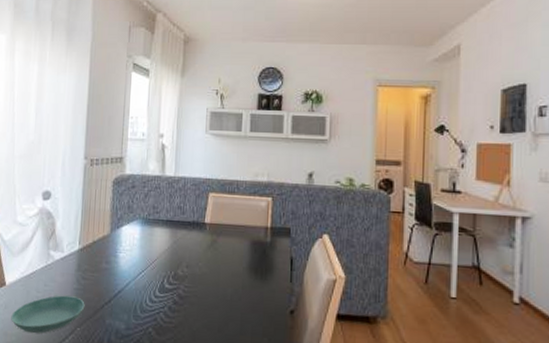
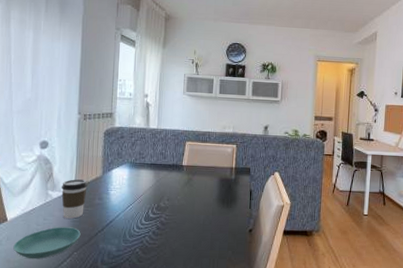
coffee cup: none [63,237,94,286] -> present [61,178,88,219]

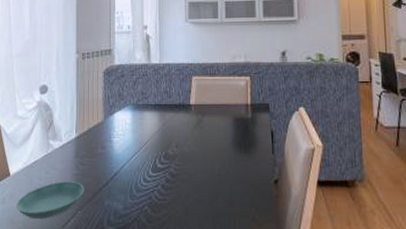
coffee cup: present [61,178,88,219] -> none [62,125,89,172]

